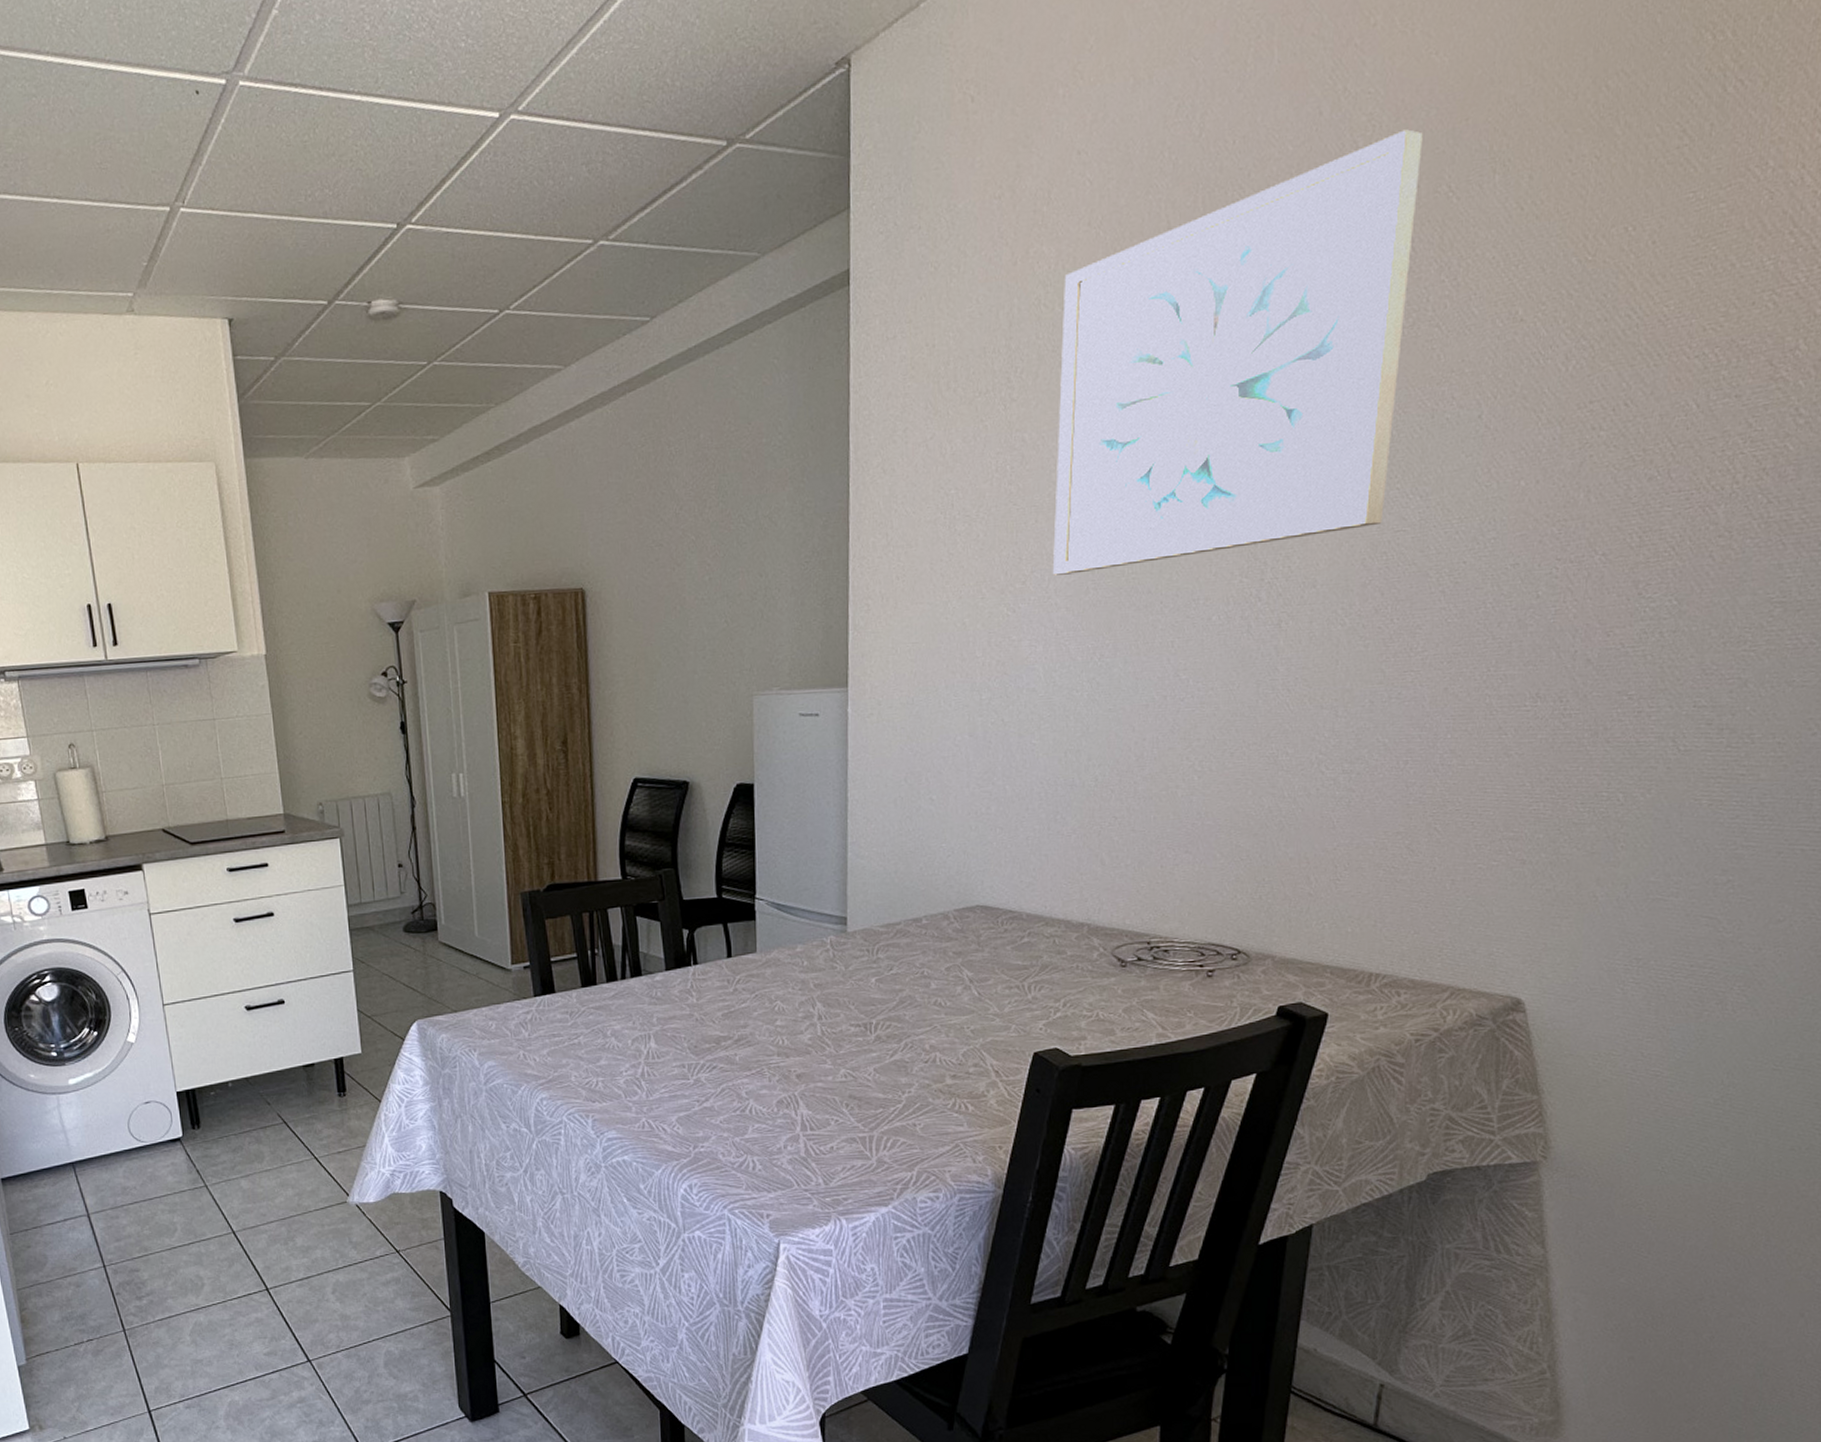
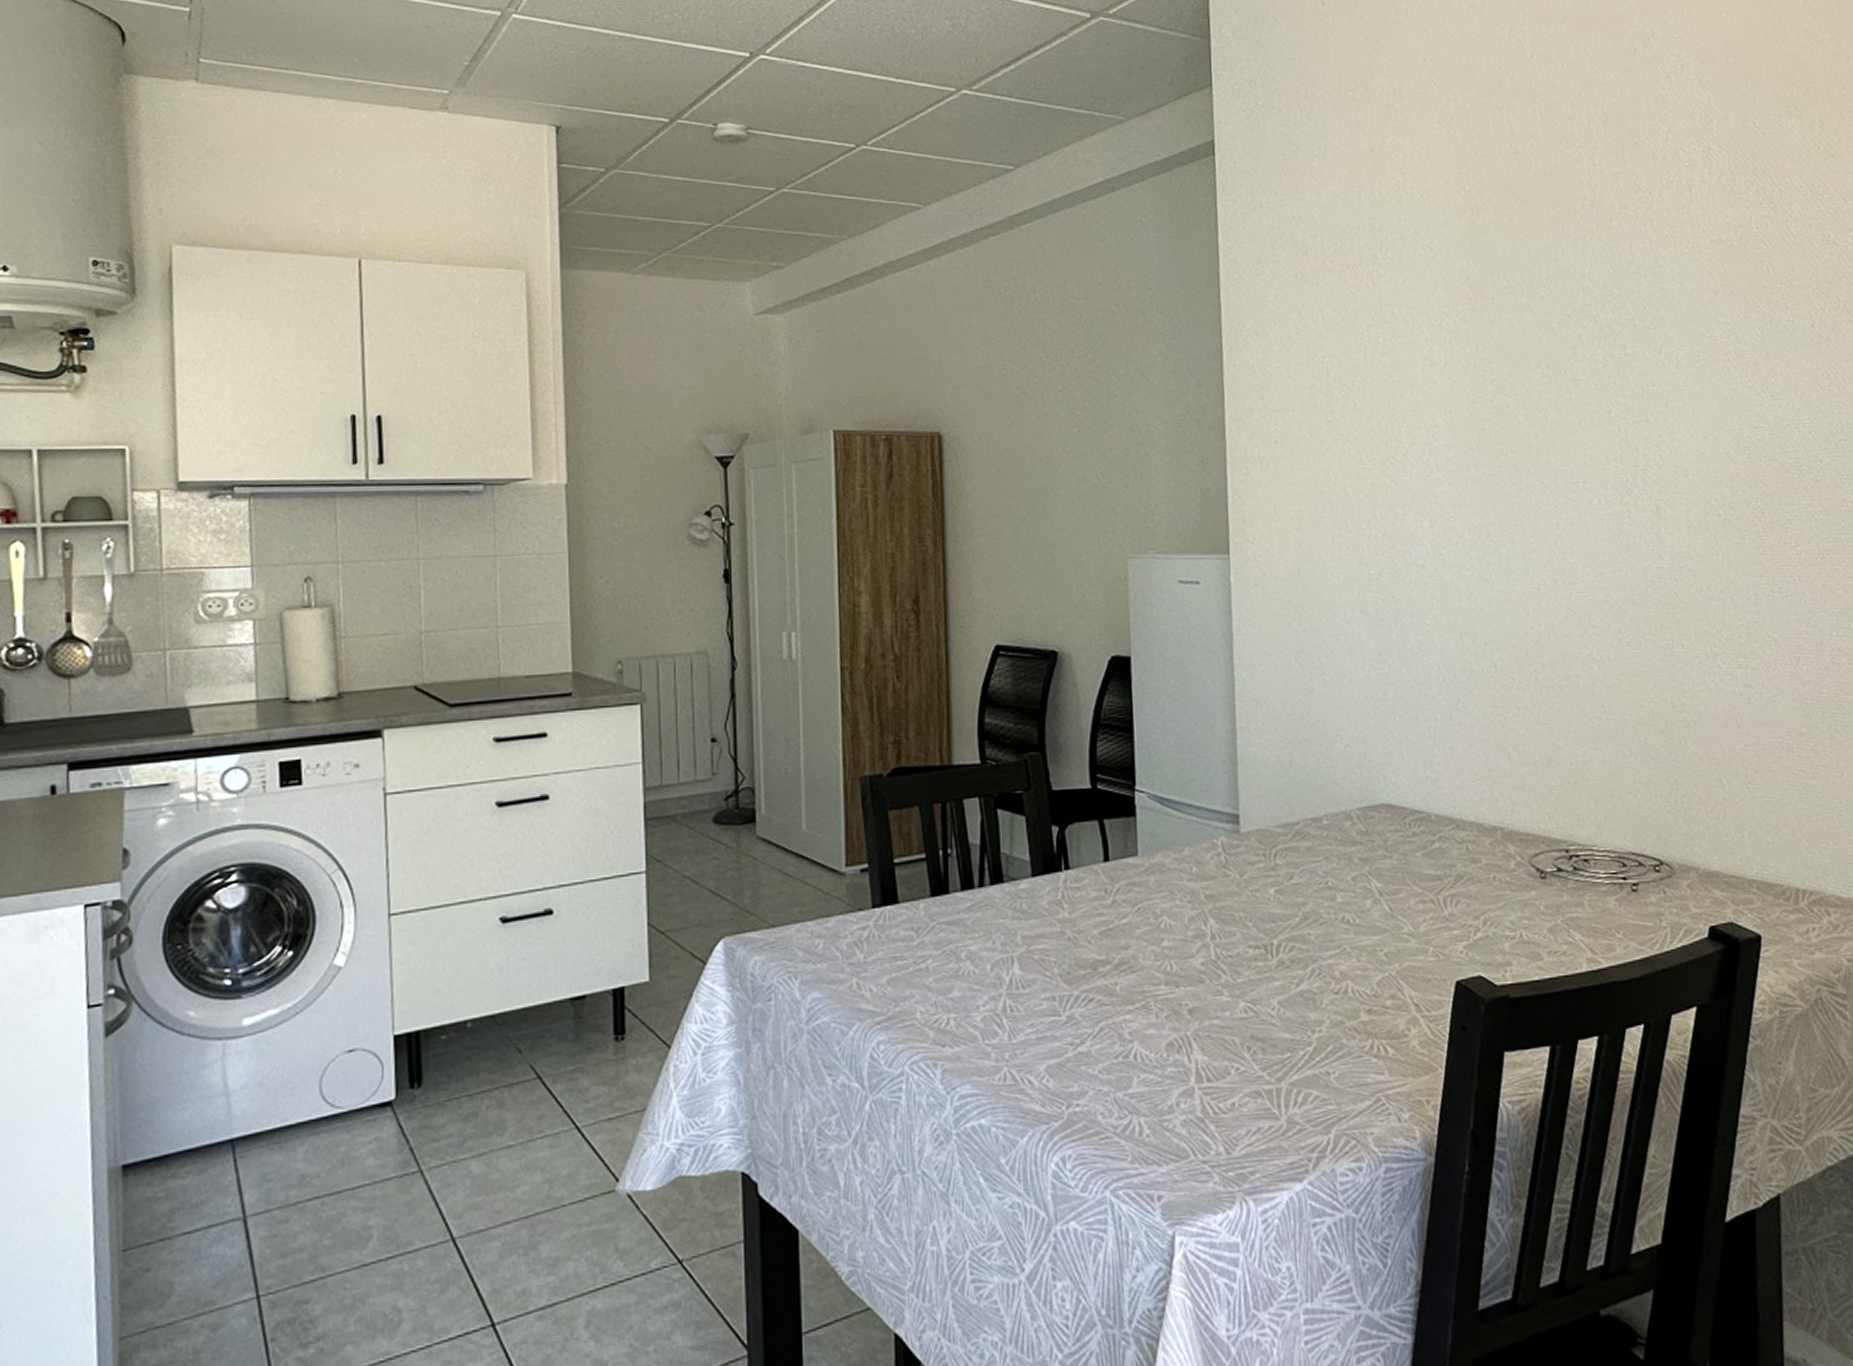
wall art: present [1052,129,1423,576] -> none [1420,71,1740,450]

